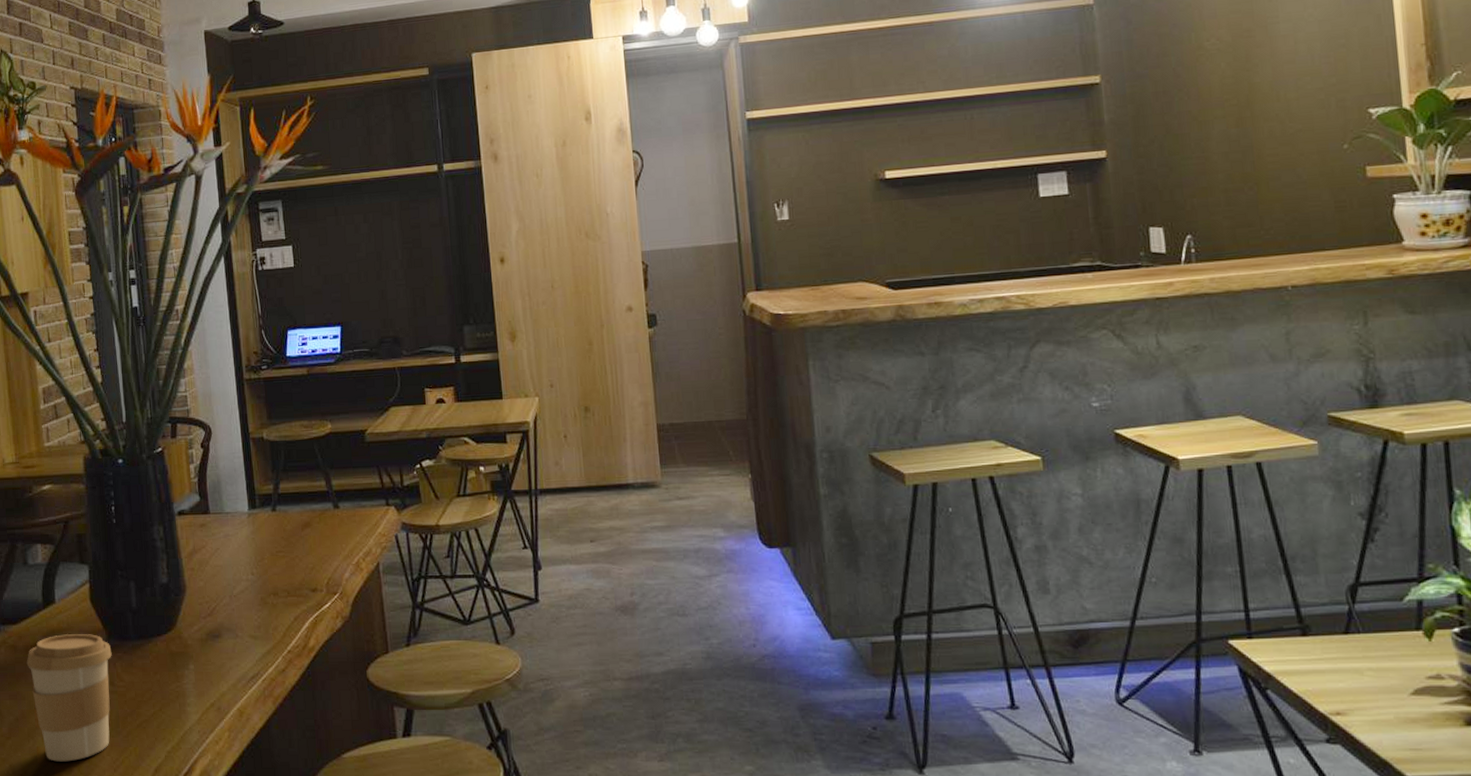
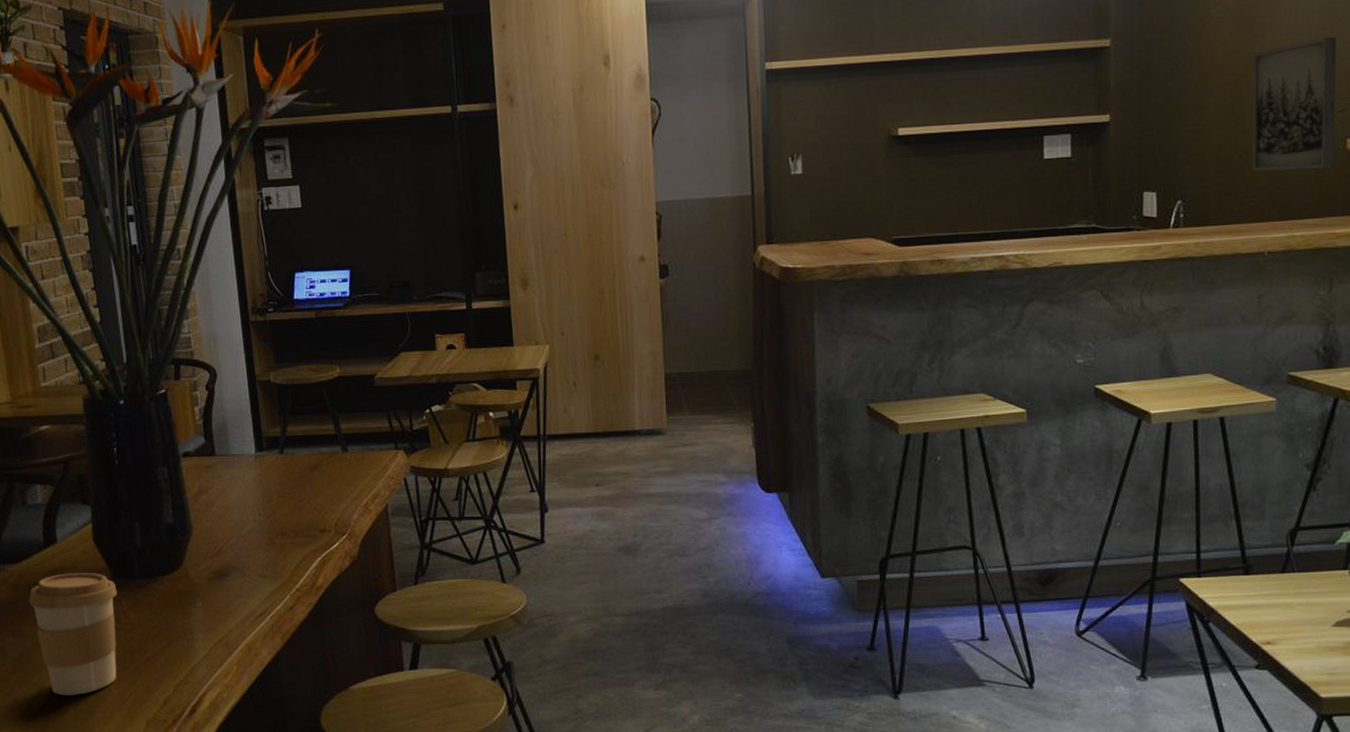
wall art: none [1254,63,1356,203] -> present [1252,36,1337,172]

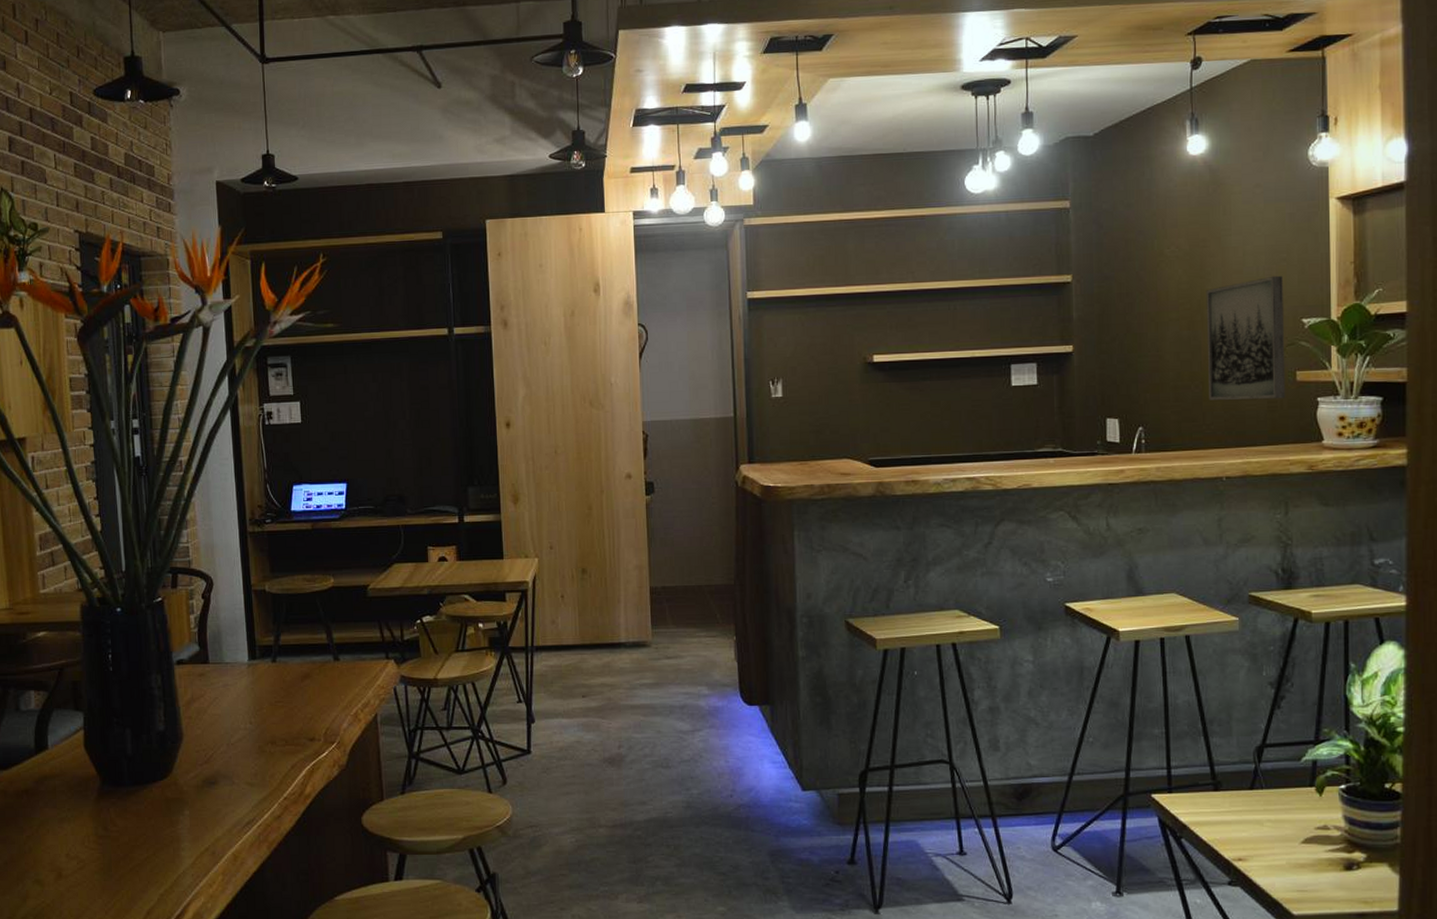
coffee cup: present [29,573,117,696] -> none [17,780,106,905]

